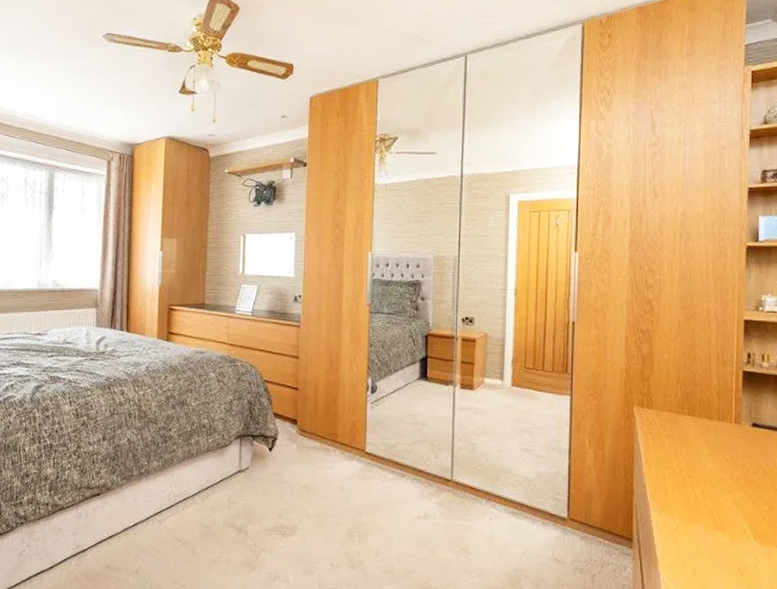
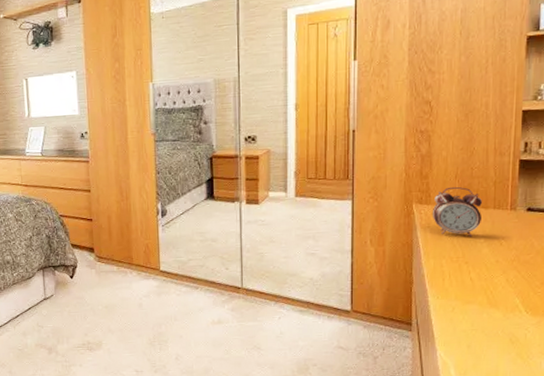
alarm clock: none [653,392,705,449] -> present [432,186,482,237]

